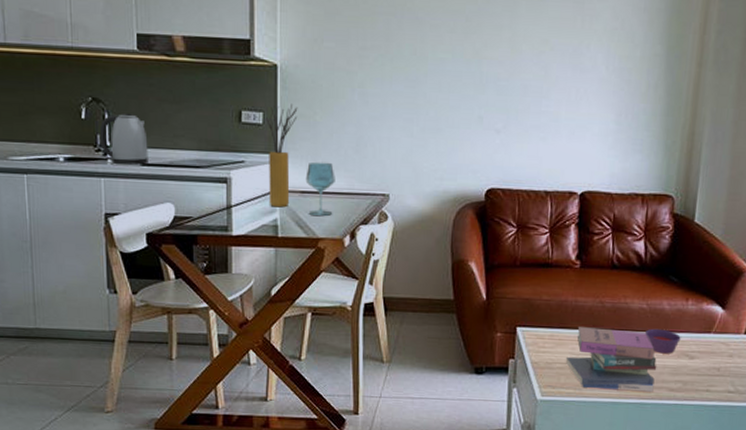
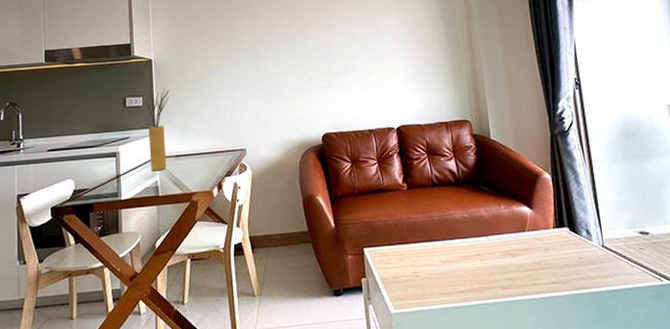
kettle: present [99,112,148,165] -> none [14,111,53,153]
wine glass: present [305,162,335,216] -> none [178,129,202,175]
books: present [565,327,657,392] -> none [409,238,489,297]
bowl: present [645,328,681,354] -> none [471,233,502,256]

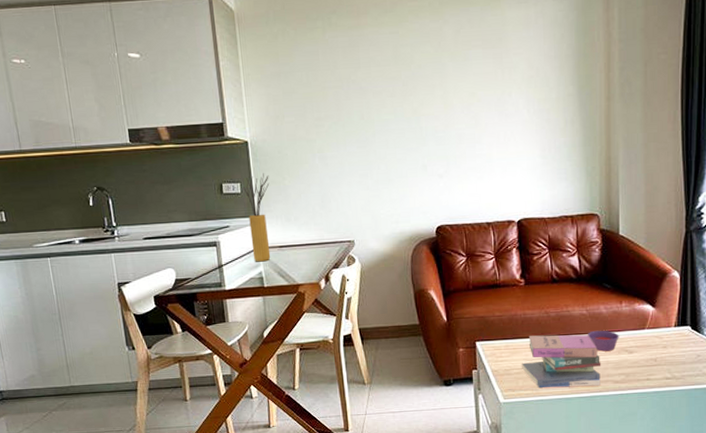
books: none [409,238,489,297] -> present [521,334,602,389]
bowl: none [471,233,502,256] -> present [588,330,619,352]

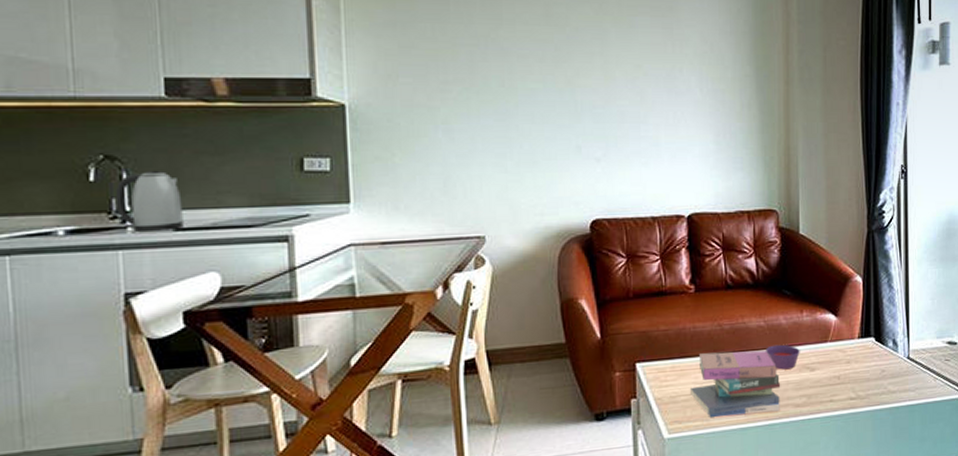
kettle: none [105,196,149,240] -> present [114,170,184,232]
vase: present [243,173,271,262] -> none [334,146,373,264]

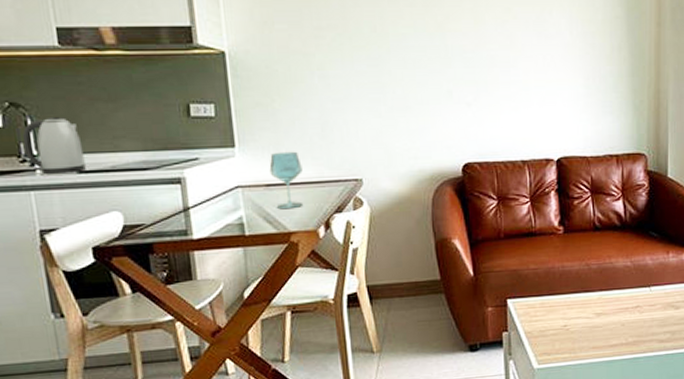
wine glass: none [386,207,422,269] -> present [269,151,304,209]
books: present [689,350,781,418] -> none [558,289,646,351]
bowl: present [766,344,800,370] -> none [632,283,665,308]

